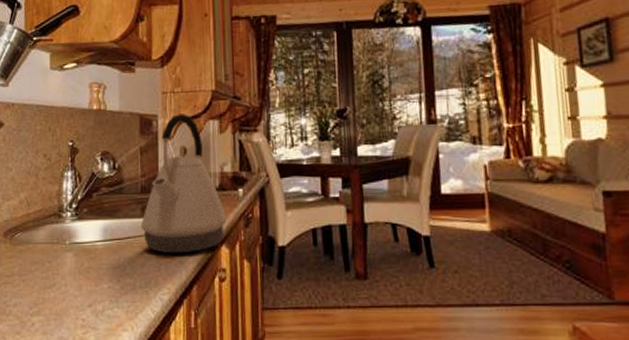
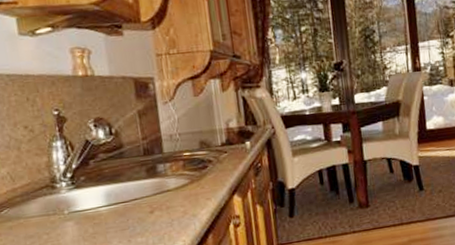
kettle: present [140,113,227,254] -> none [147,74,237,210]

